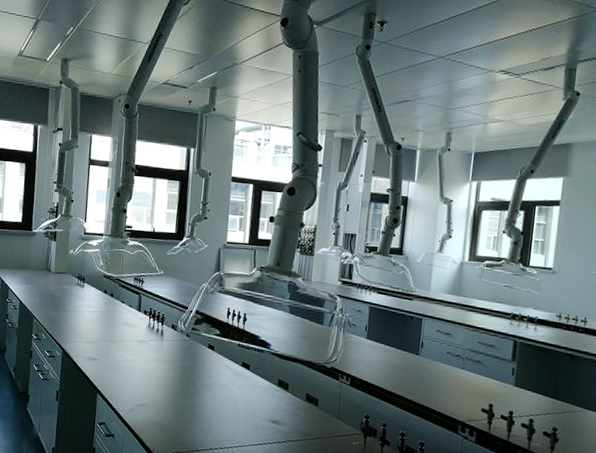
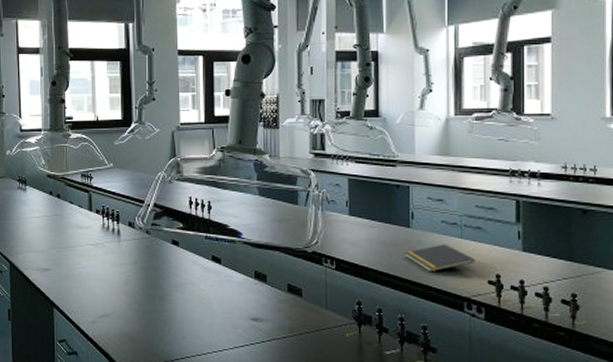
notepad: none [411,372,473,397] -> present [404,244,475,272]

